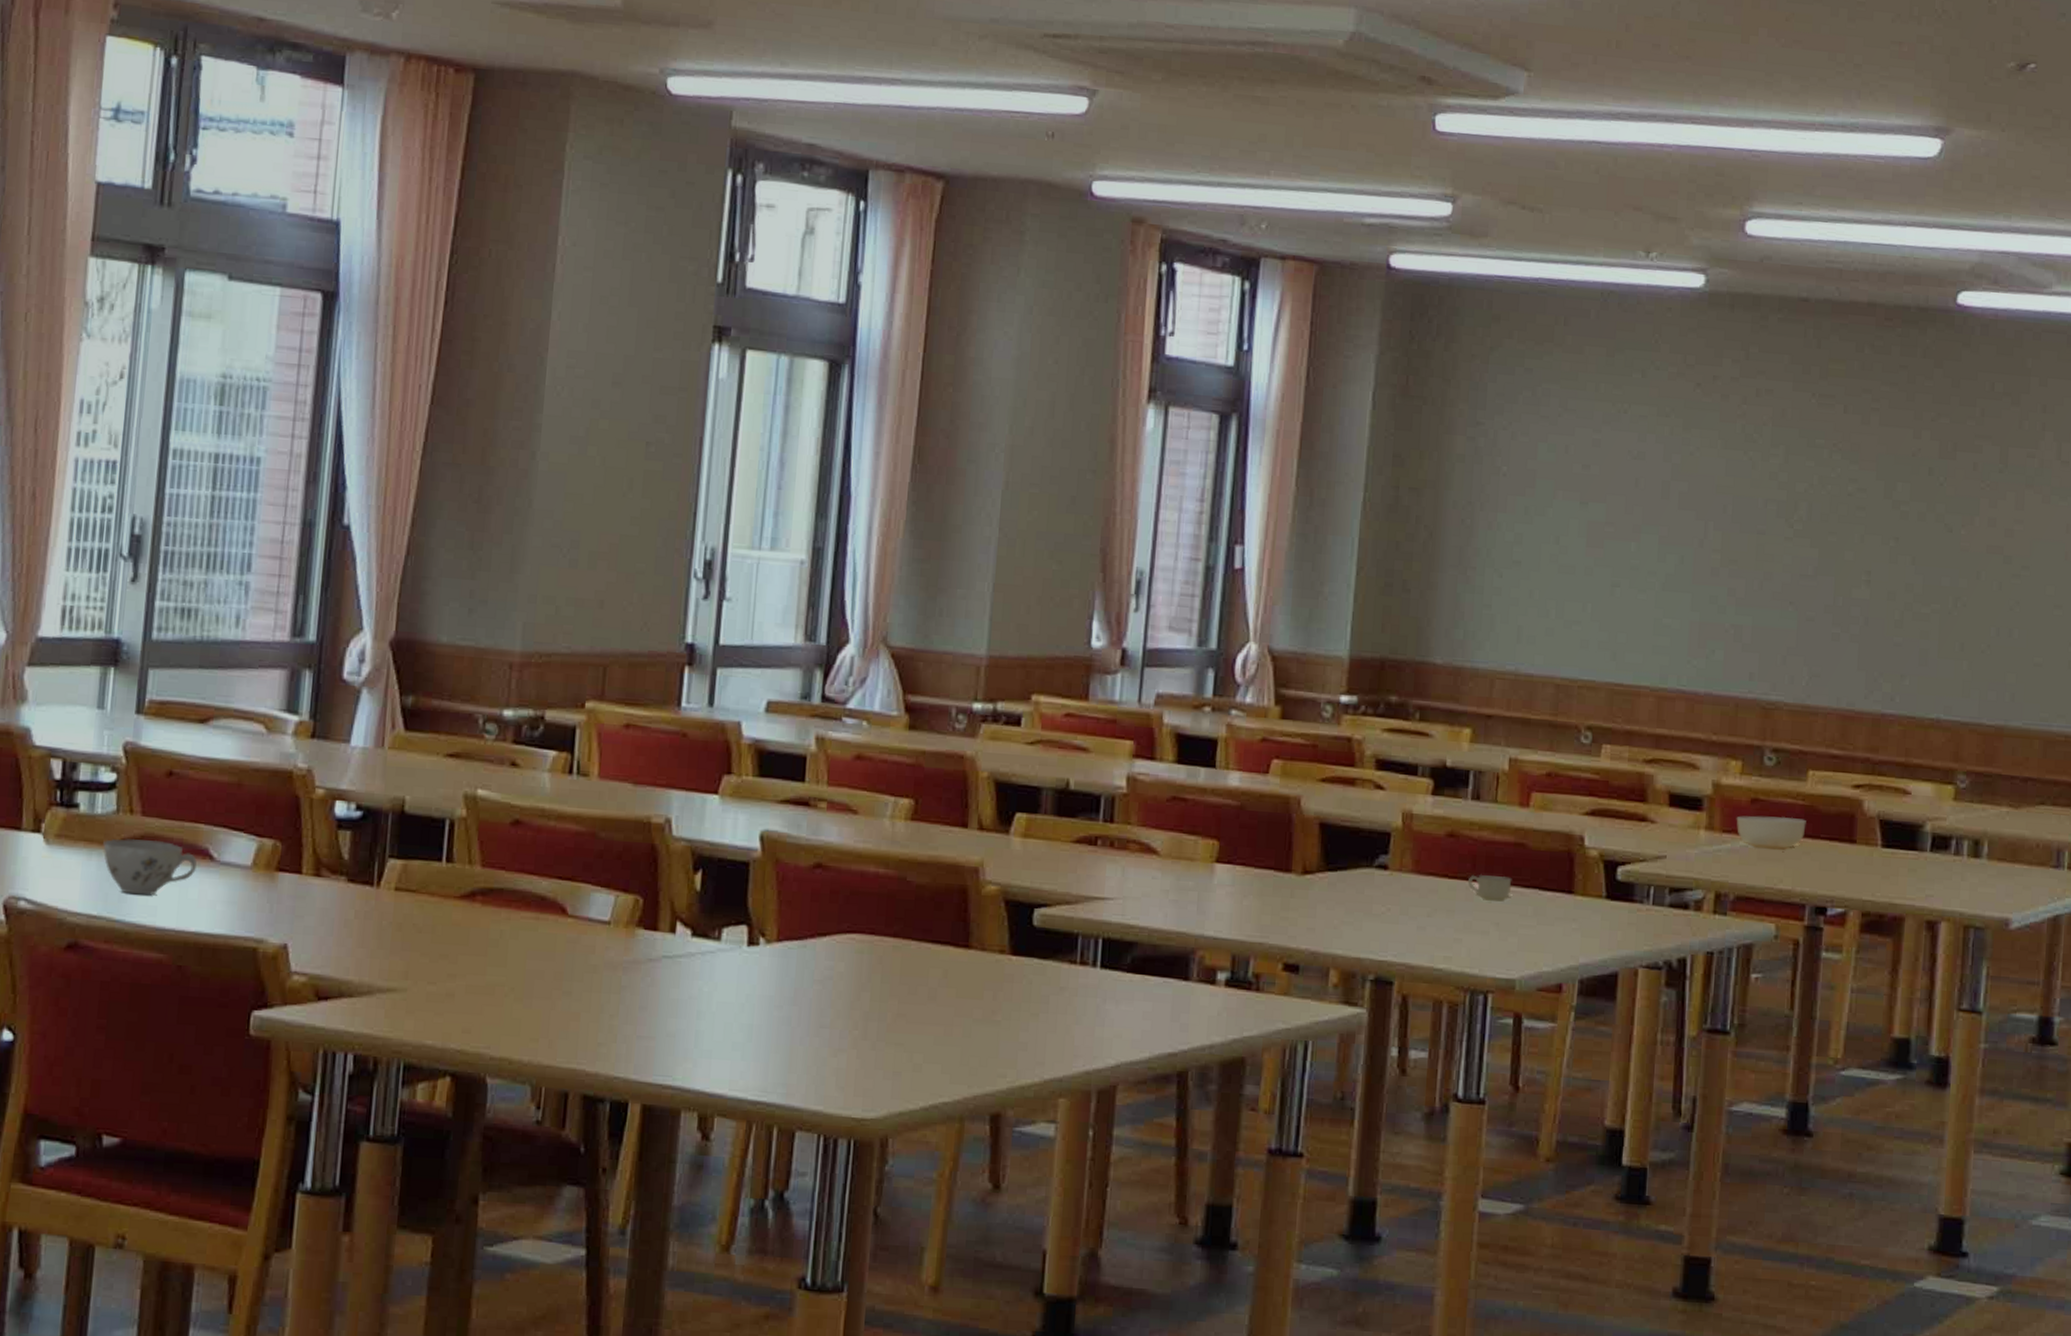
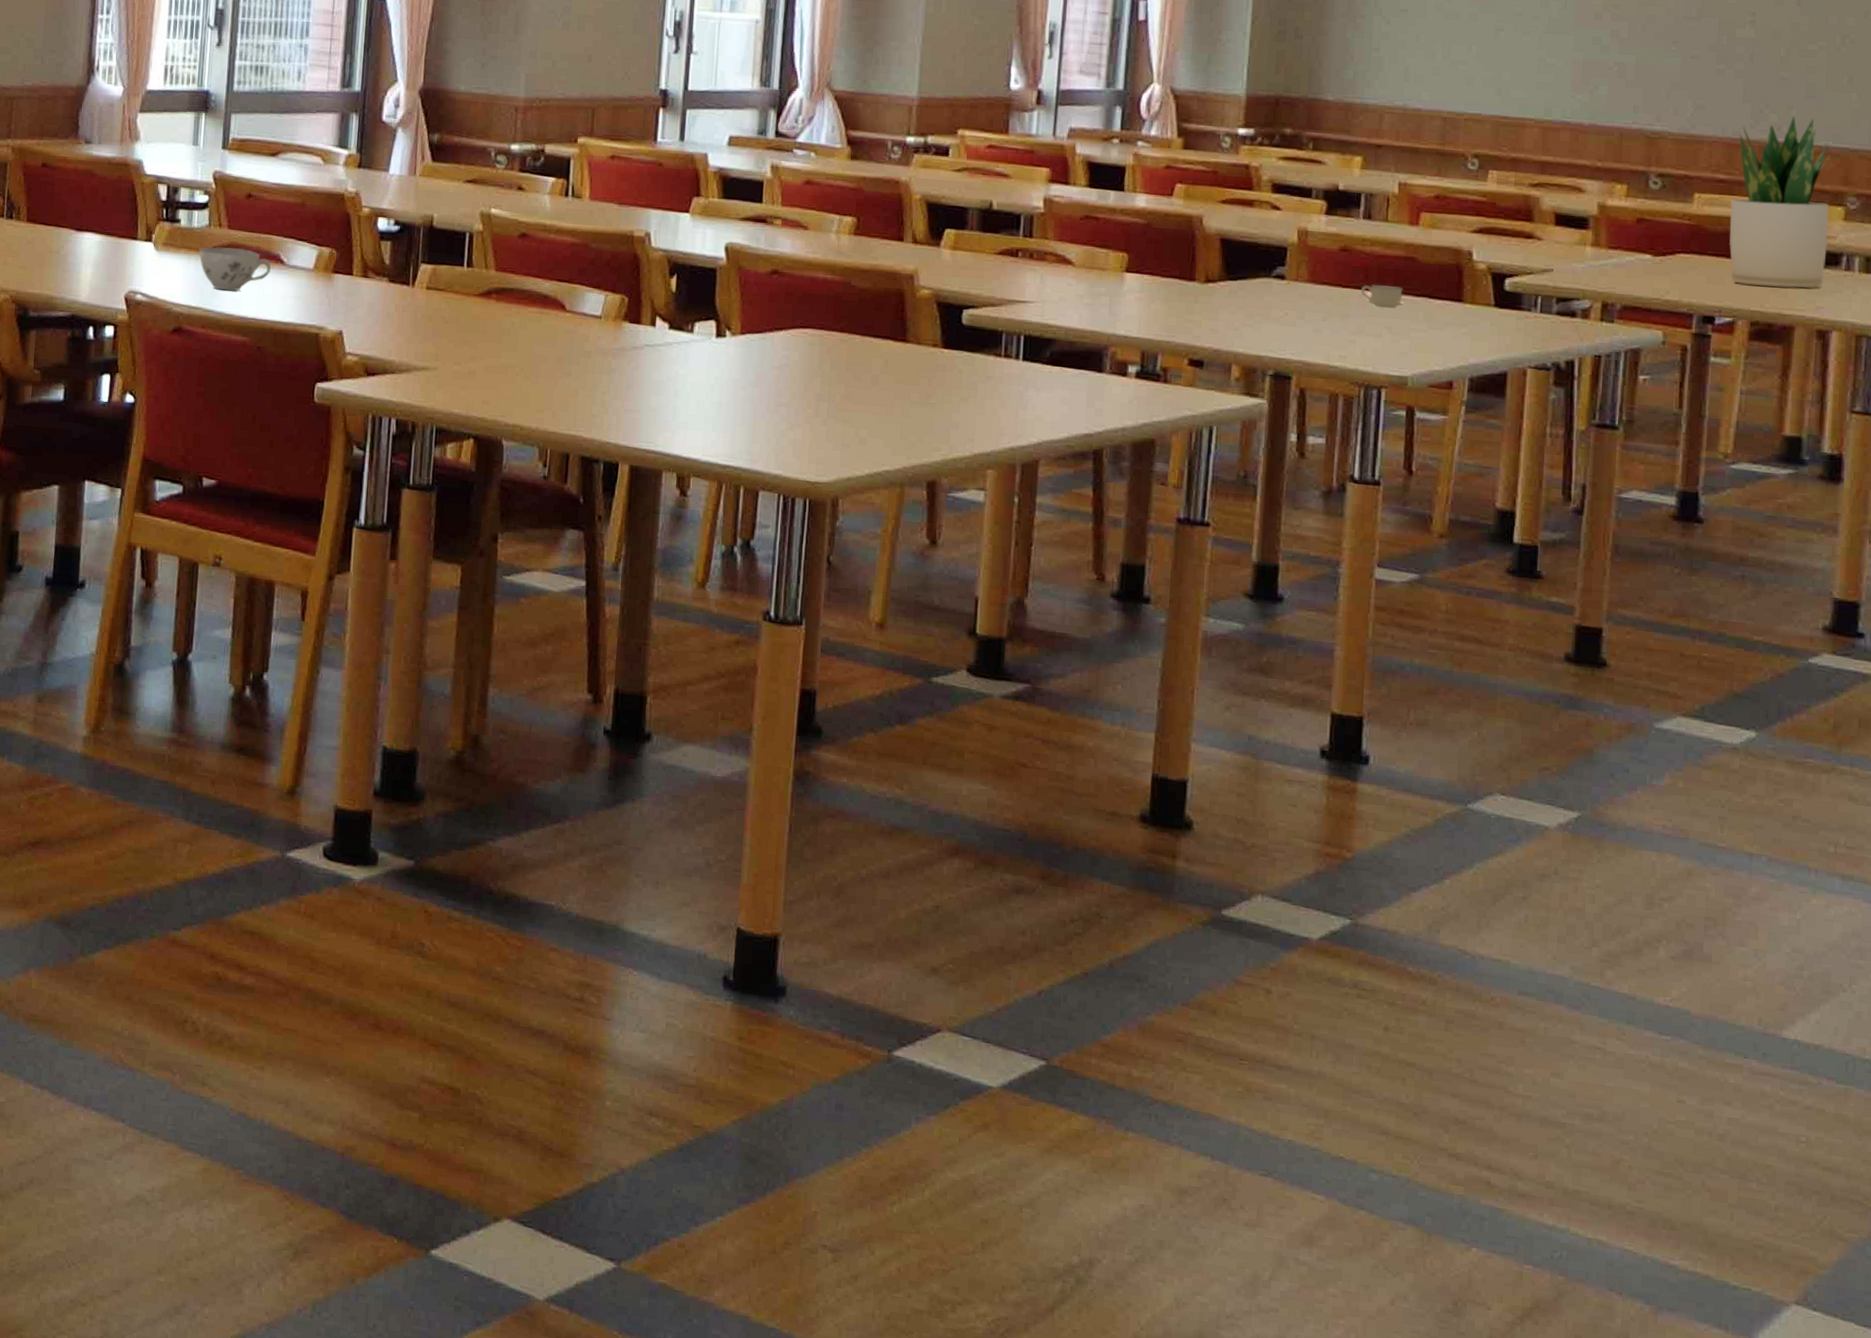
bowl: present [1736,815,1806,853] -> none [1622,234,1693,267]
planter: none [1842,686,1941,875] -> present [1729,116,1830,289]

